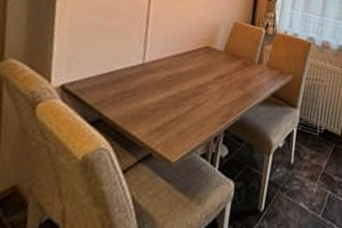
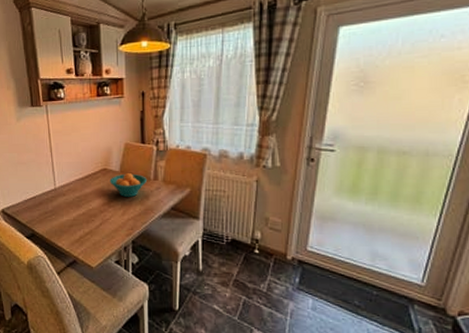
fruit bowl: none [210,54,251,80] -> present [109,173,147,197]

